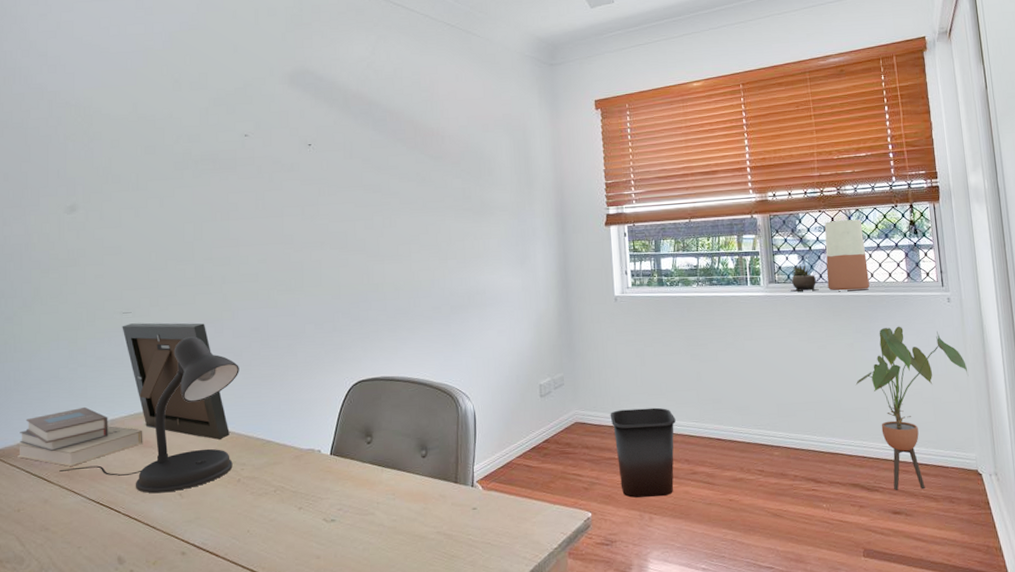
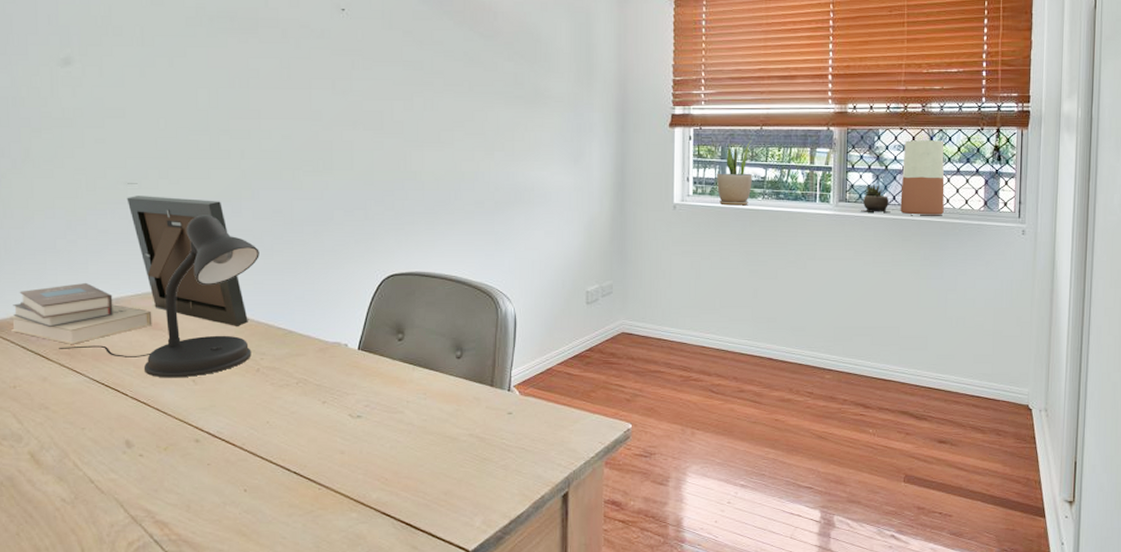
waste bin: present [610,407,676,498] -> none [659,322,727,412]
potted plant: none [653,232,686,295] -> present [717,140,752,206]
house plant: present [855,326,969,490] -> none [916,256,1033,421]

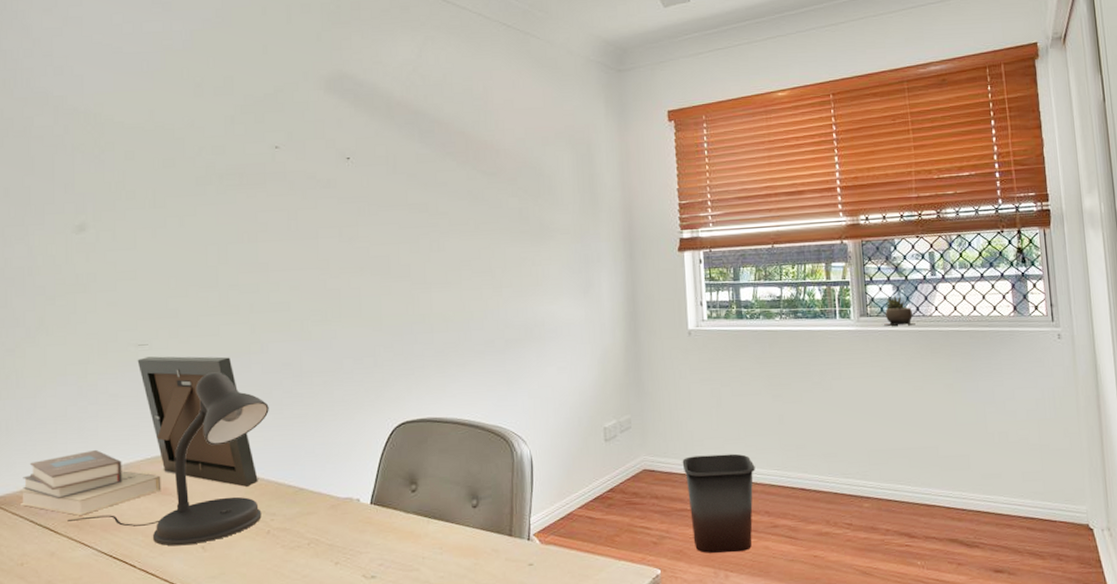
waste bin: none [659,322,727,412] -> present [682,453,755,553]
potted plant: present [717,140,752,206] -> none [731,259,768,329]
vase: present [900,140,945,216] -> none [922,246,972,326]

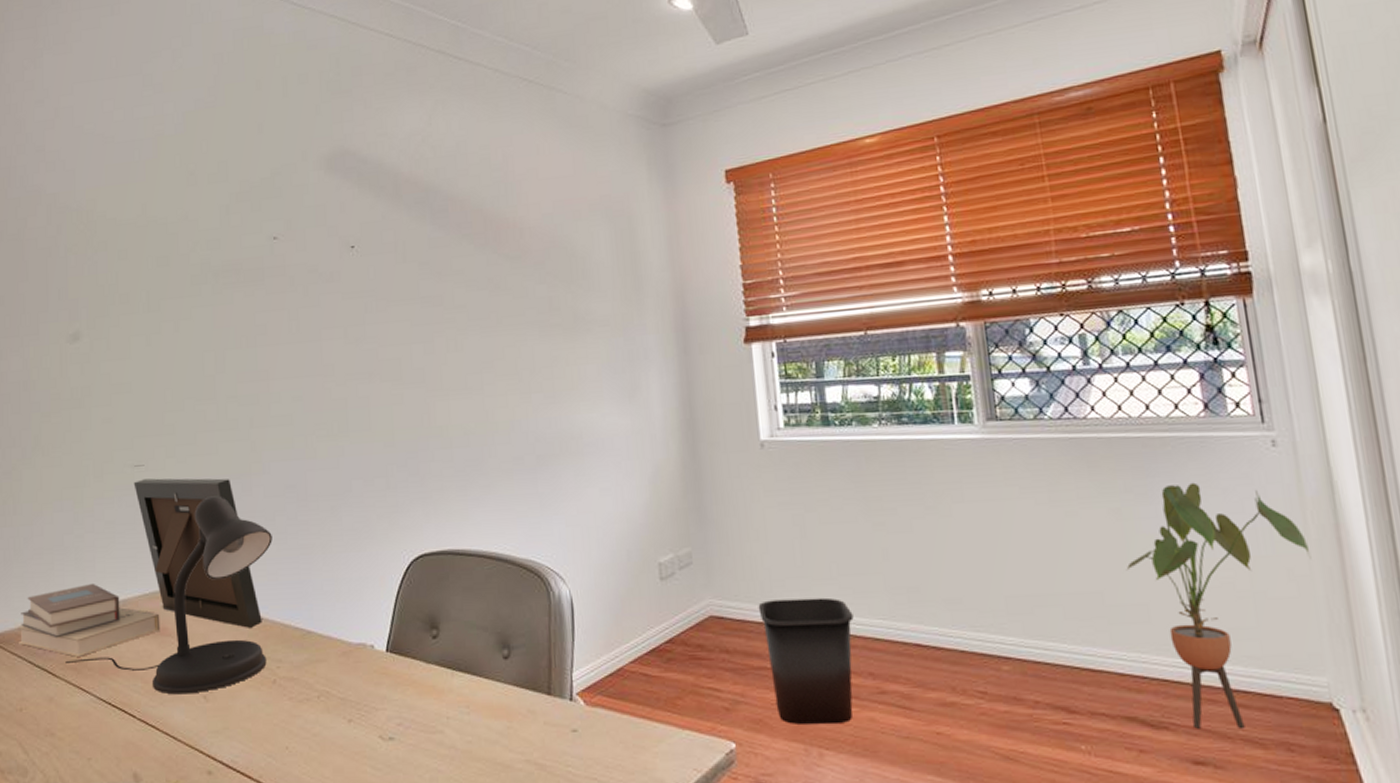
succulent plant: present [883,296,915,326] -> none [1018,393,1064,433]
house plant: none [954,365,1080,546] -> present [1126,482,1311,730]

